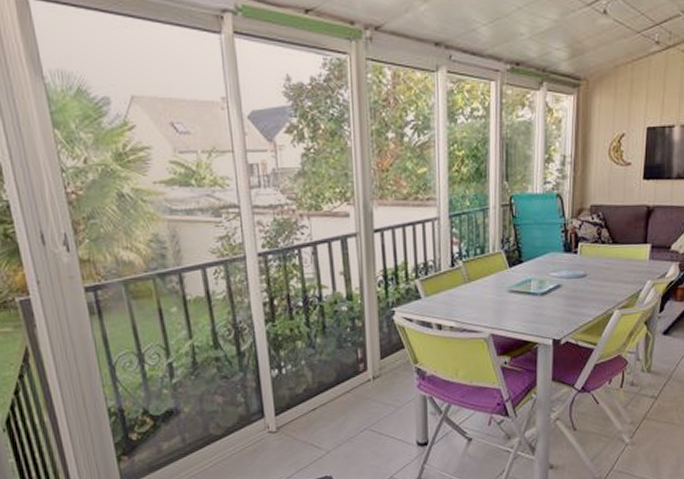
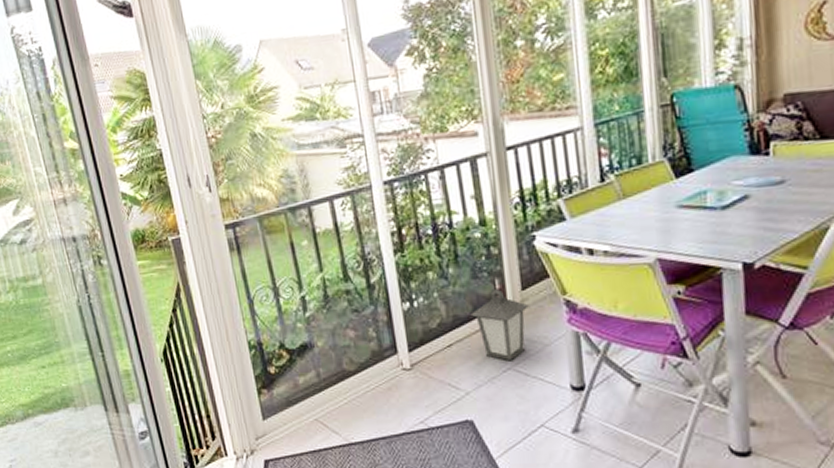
lantern: none [334,358,386,423] -> present [470,289,529,362]

